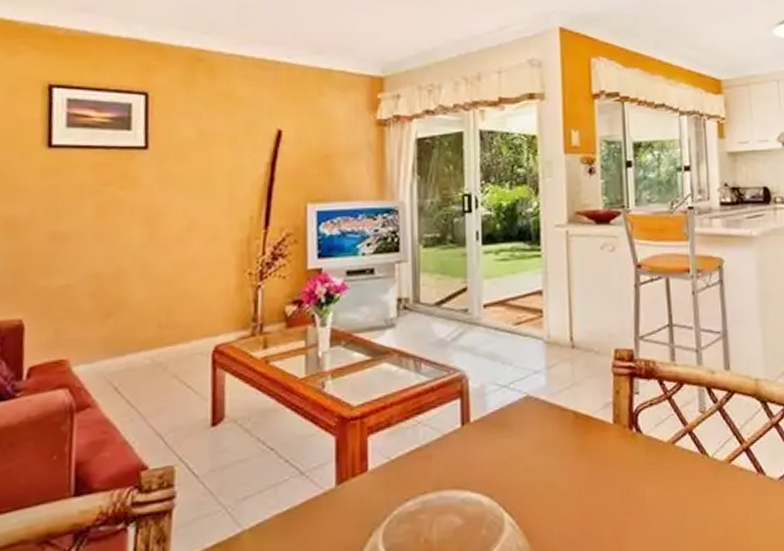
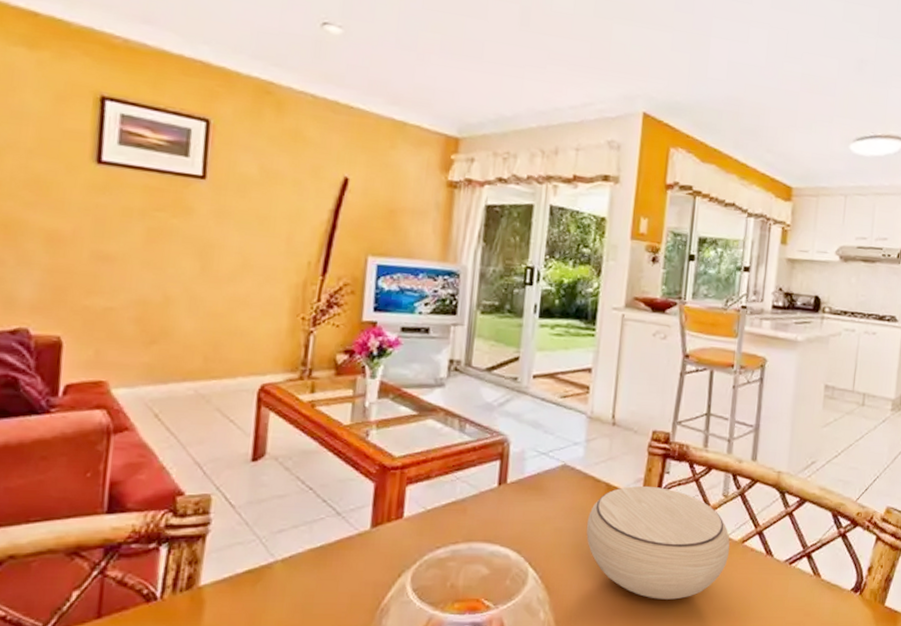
bowl: none [558,409,717,536] -> present [586,485,730,600]

